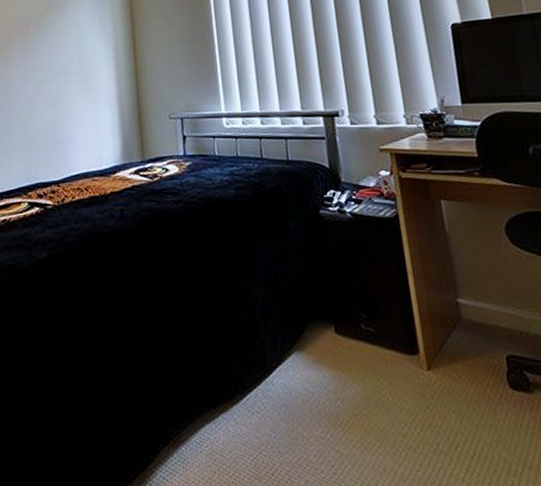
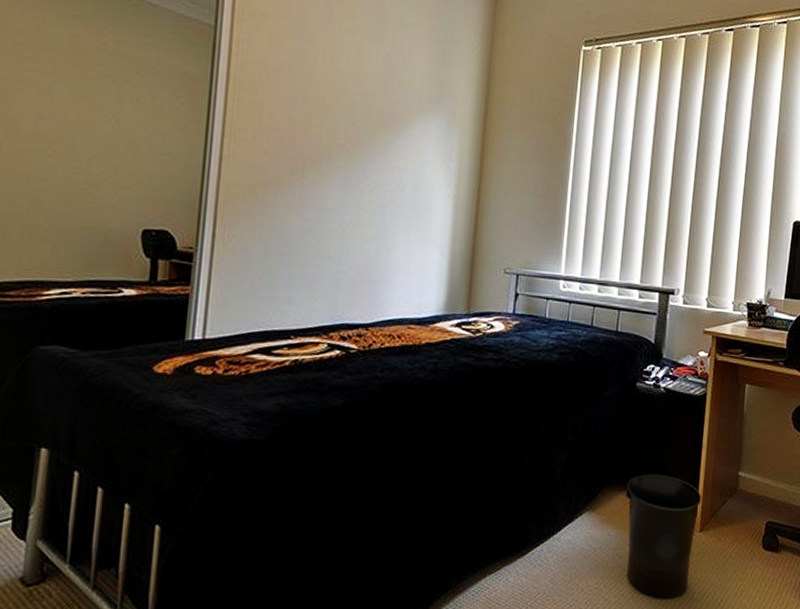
waste bin: none [333,306,430,451] -> present [626,474,702,599]

